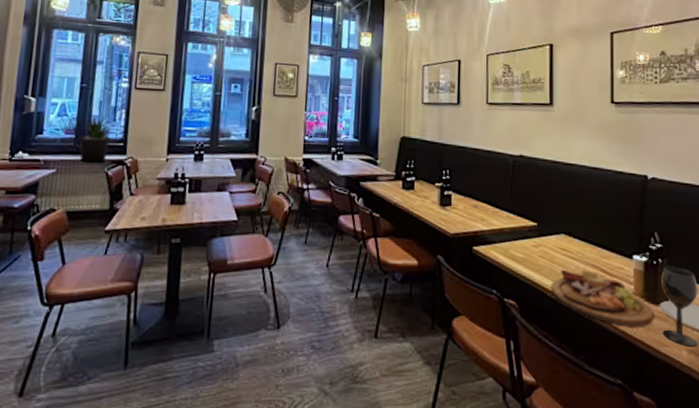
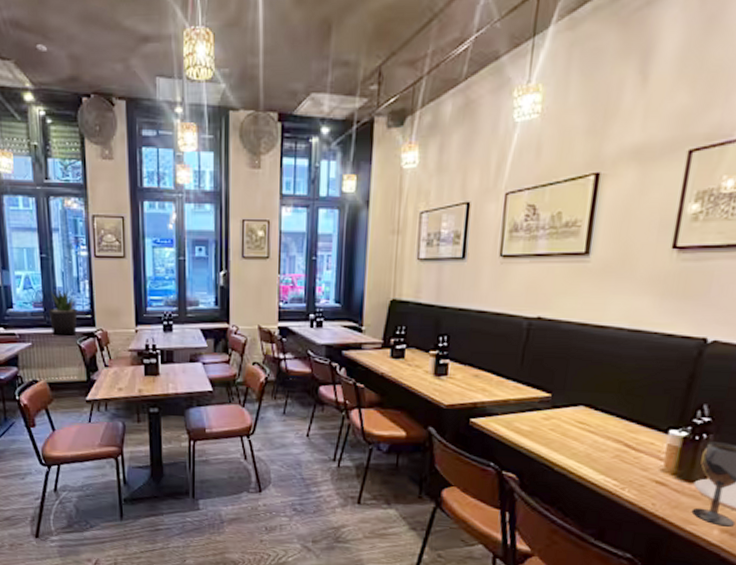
food platter: present [551,269,654,327] -> none [559,443,686,504]

